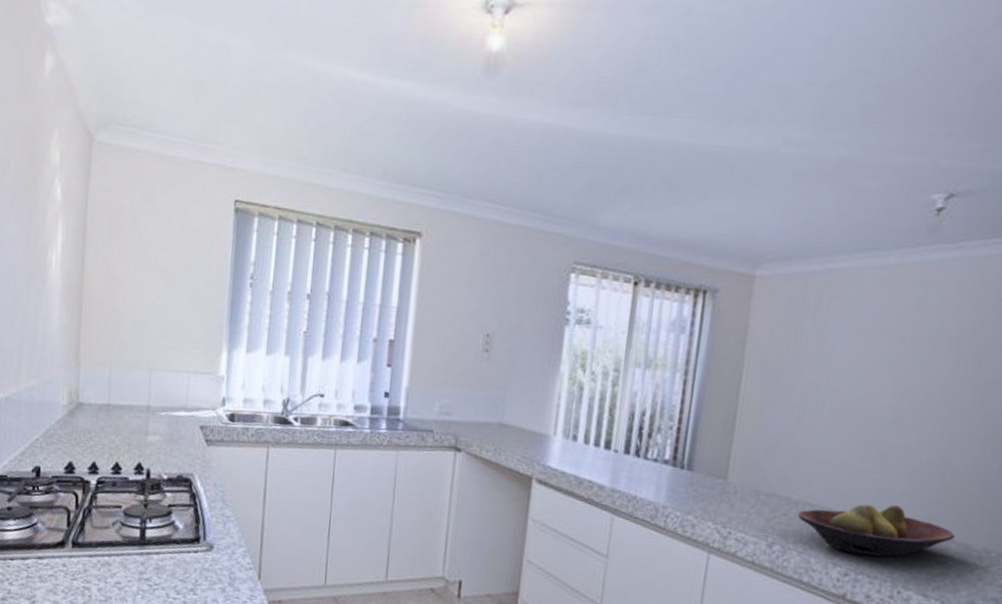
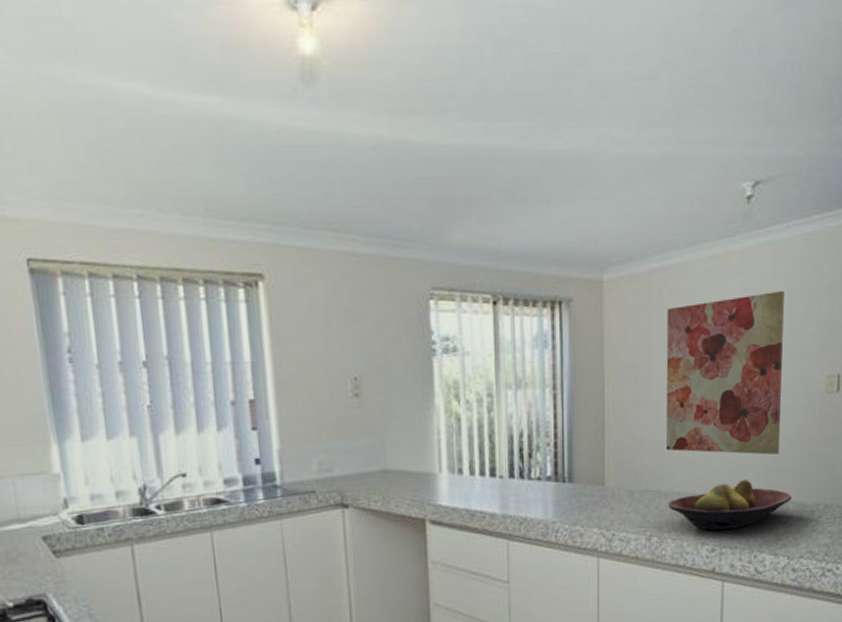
wall art: none [804,310,972,486] -> present [665,290,784,455]

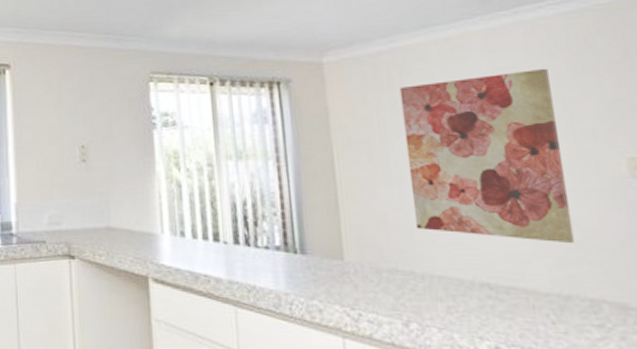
fruit bowl: present [669,479,791,531] -> none [427,268,604,326]

